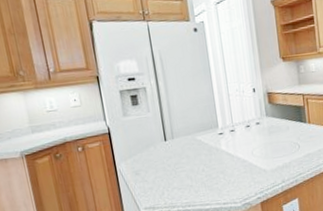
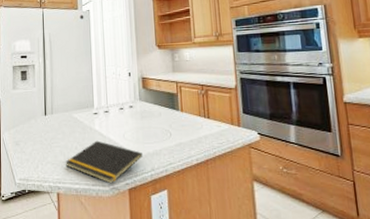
notepad: none [192,160,273,200] -> present [65,140,143,184]

